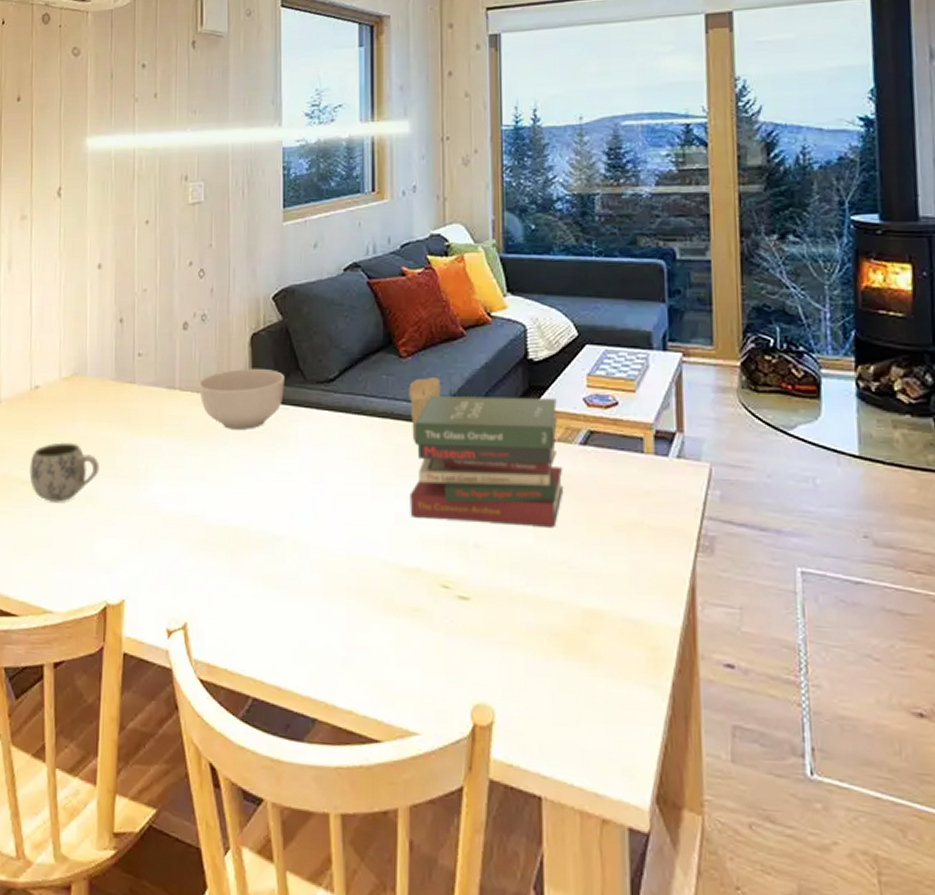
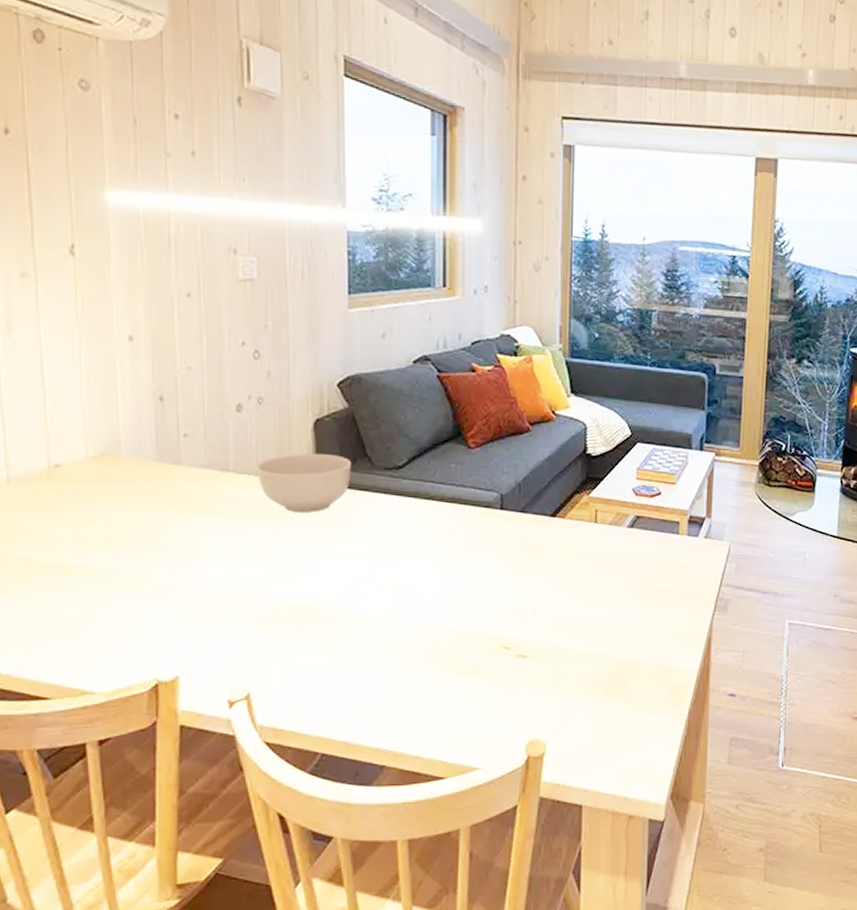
mug: present [29,442,100,502] -> none [54,524,142,585]
candle: present [409,378,441,440] -> none [476,467,507,523]
books: present [410,396,564,527] -> none [475,484,613,595]

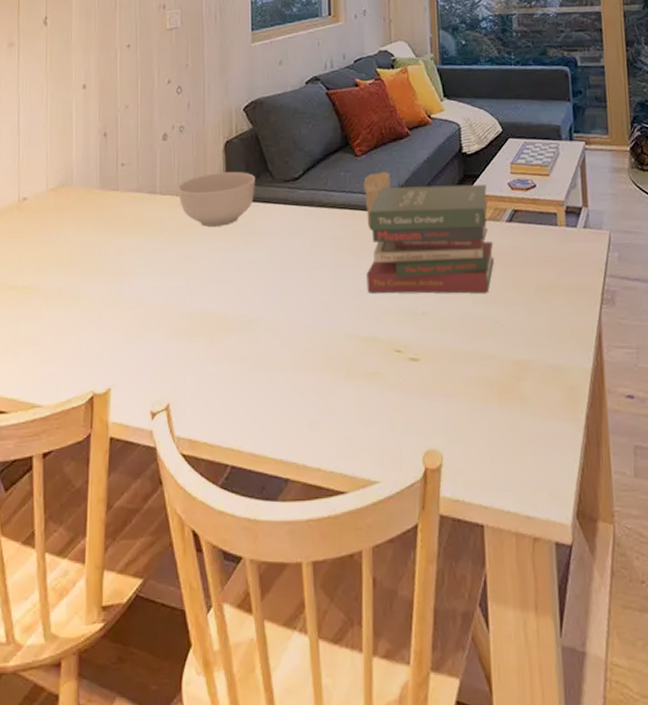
books: none [475,484,613,595] -> present [366,184,495,293]
candle: none [476,467,507,523] -> present [363,172,391,226]

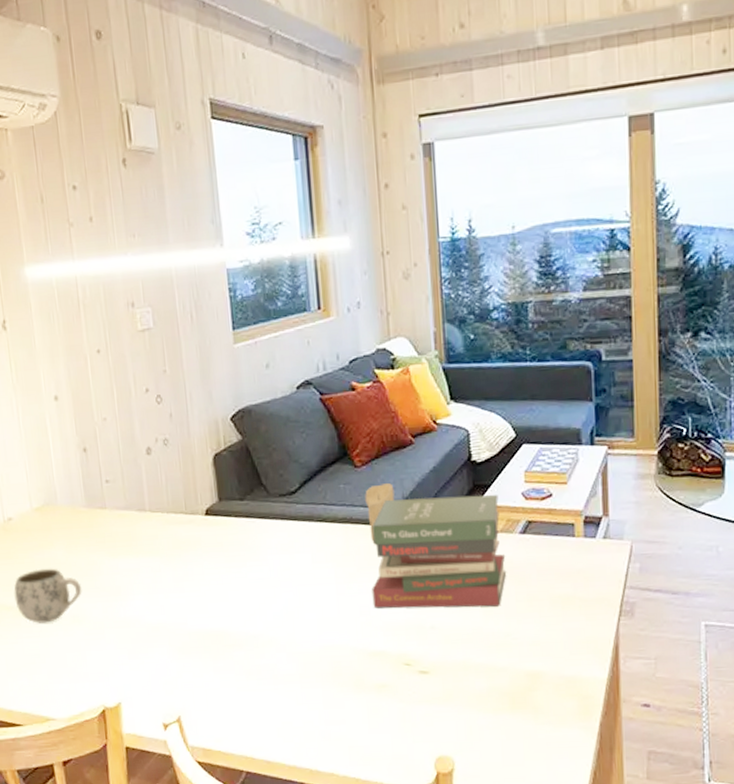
mug: none [18,248,86,304] -> present [14,568,82,623]
bowl: present [177,171,256,227] -> none [167,486,250,544]

